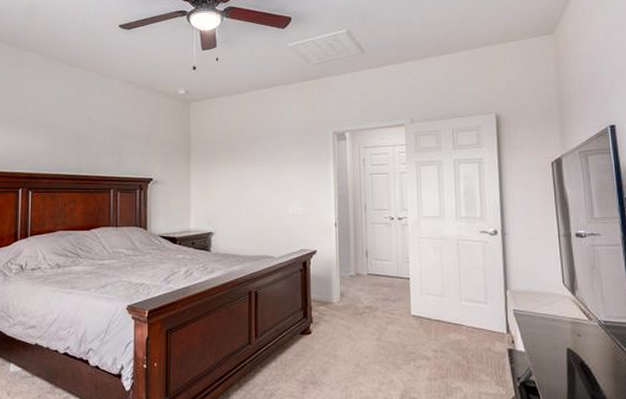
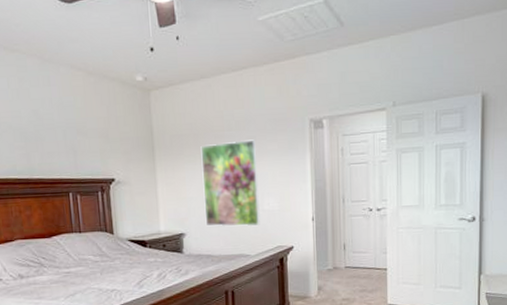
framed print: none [232,148,285,229] -> present [200,139,260,227]

